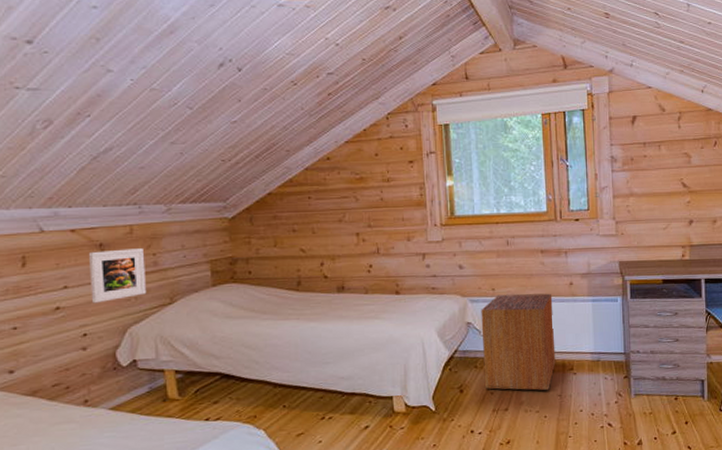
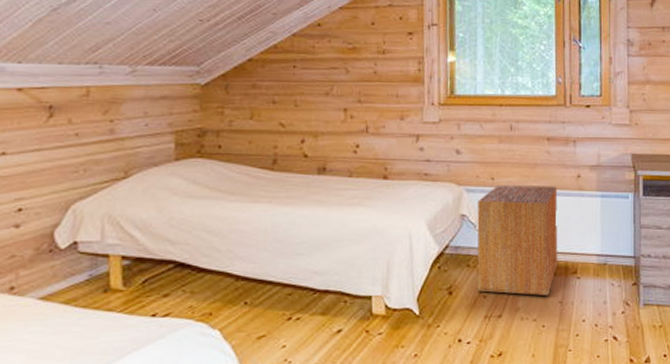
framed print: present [88,248,147,304] -> none [32,113,101,174]

